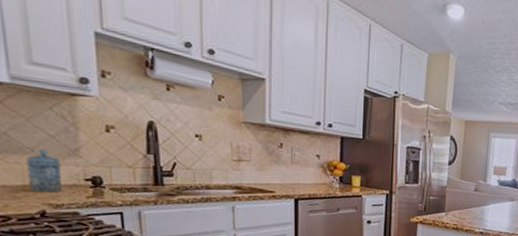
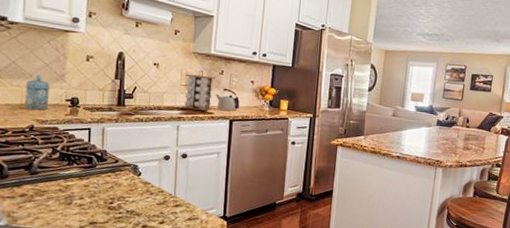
spice rack: none [236,142,273,190] -> present [182,69,215,111]
kettle: none [275,163,304,189] -> present [215,88,240,111]

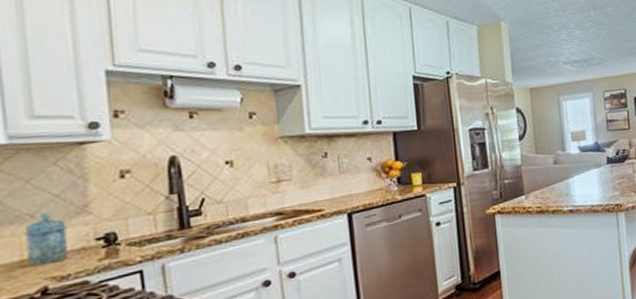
spice rack: present [182,69,215,111] -> none [274,156,321,214]
kettle: present [215,88,240,111] -> none [321,173,357,205]

